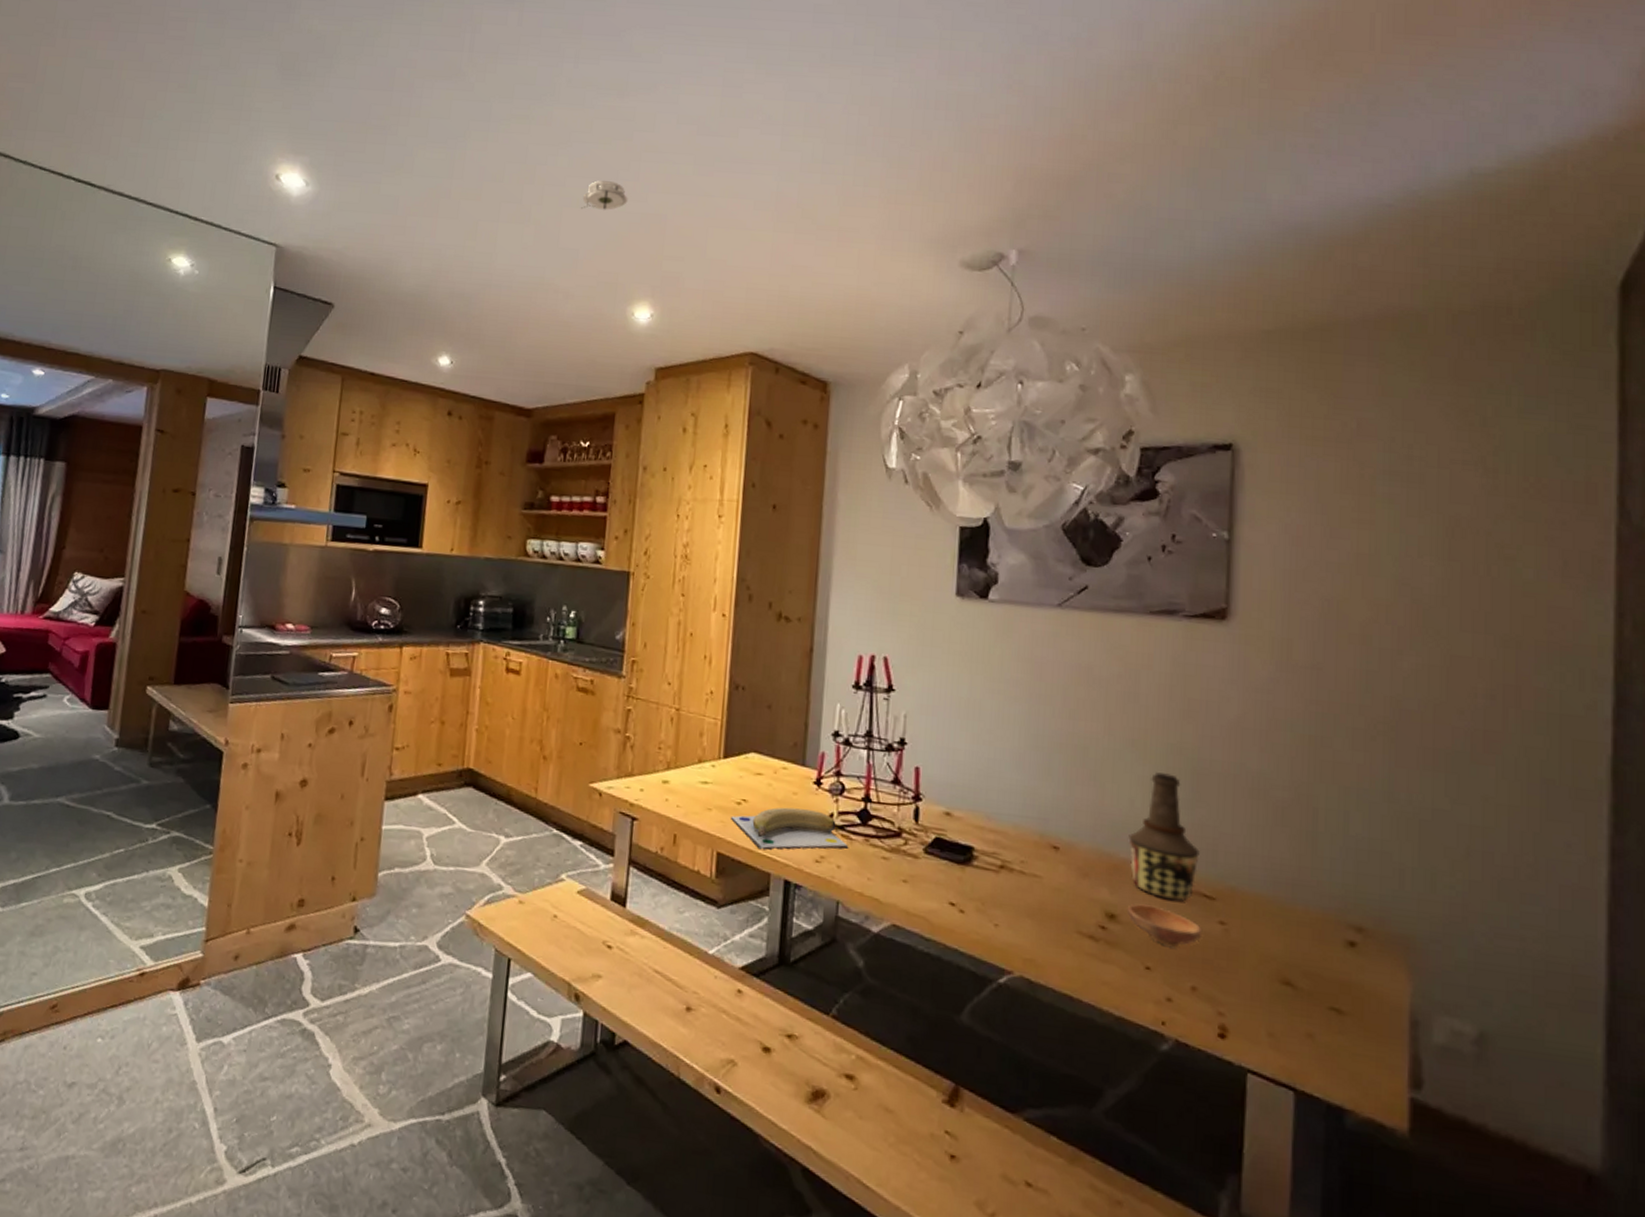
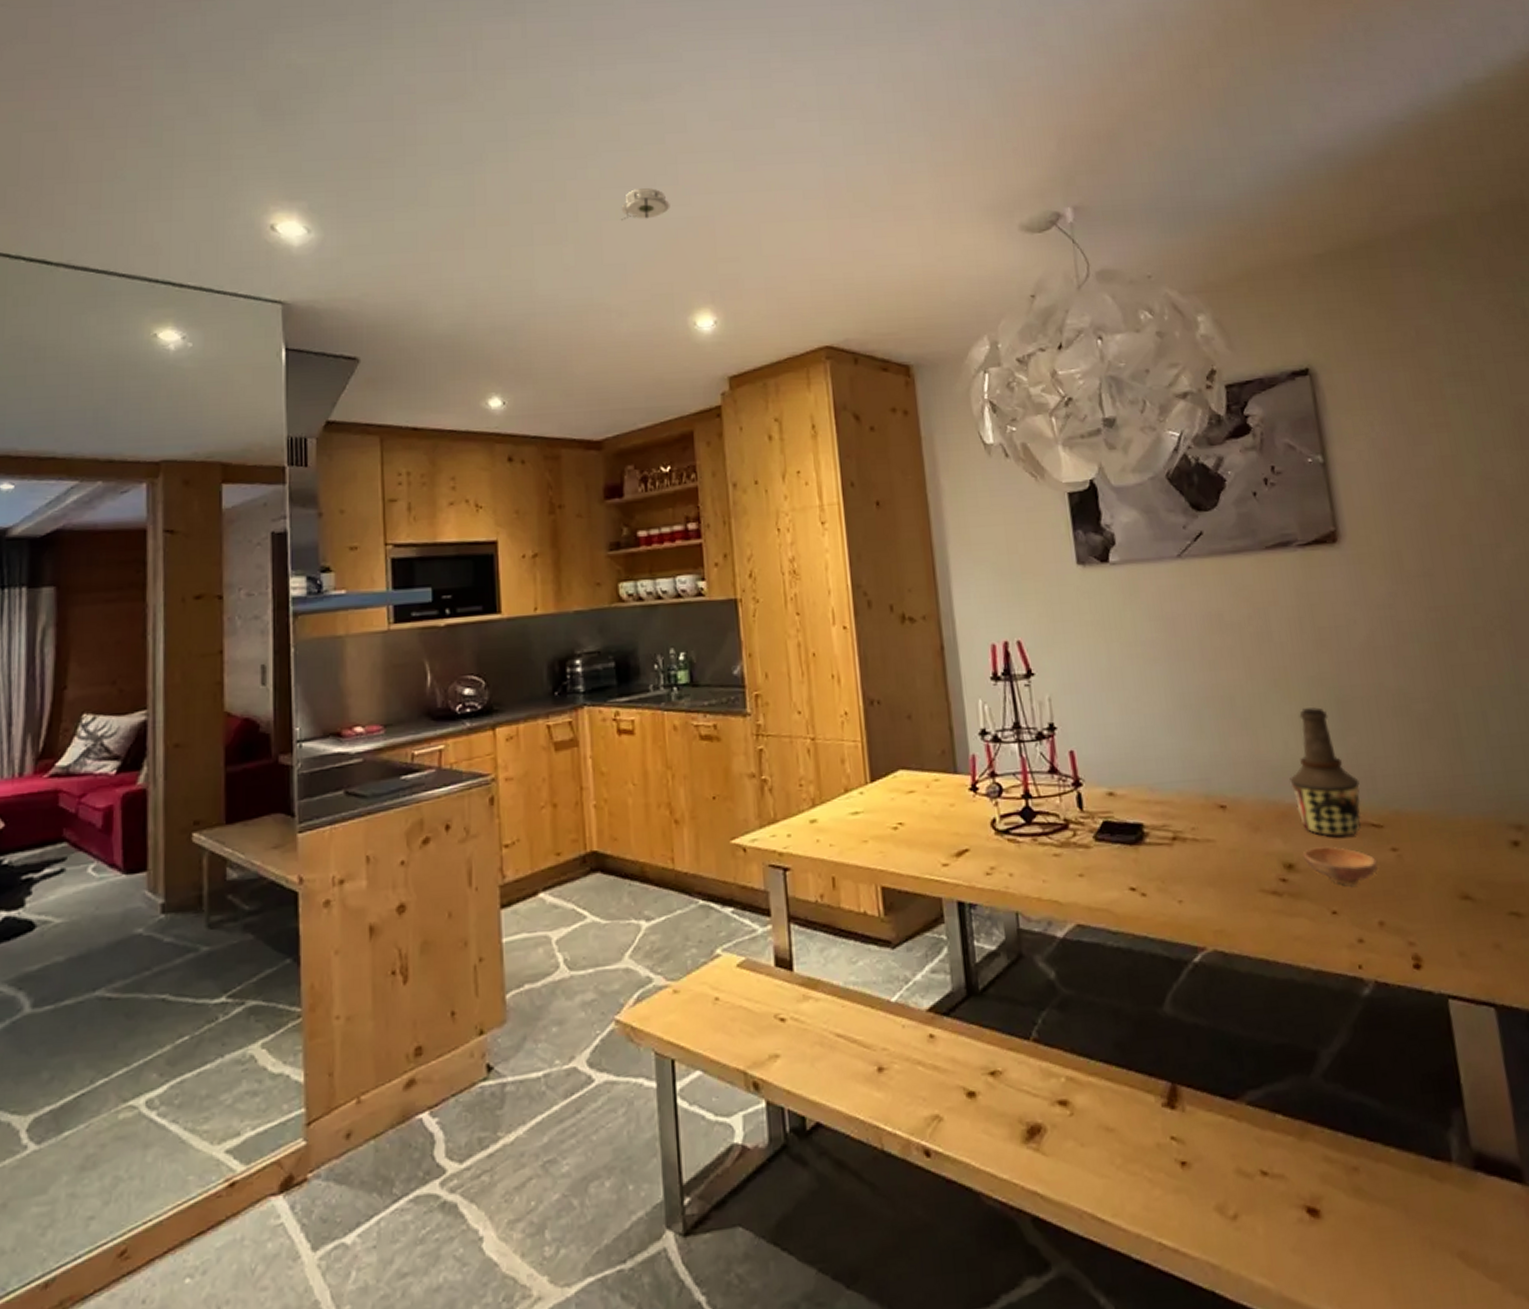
banana: present [730,807,849,851] -> none [888,819,1018,874]

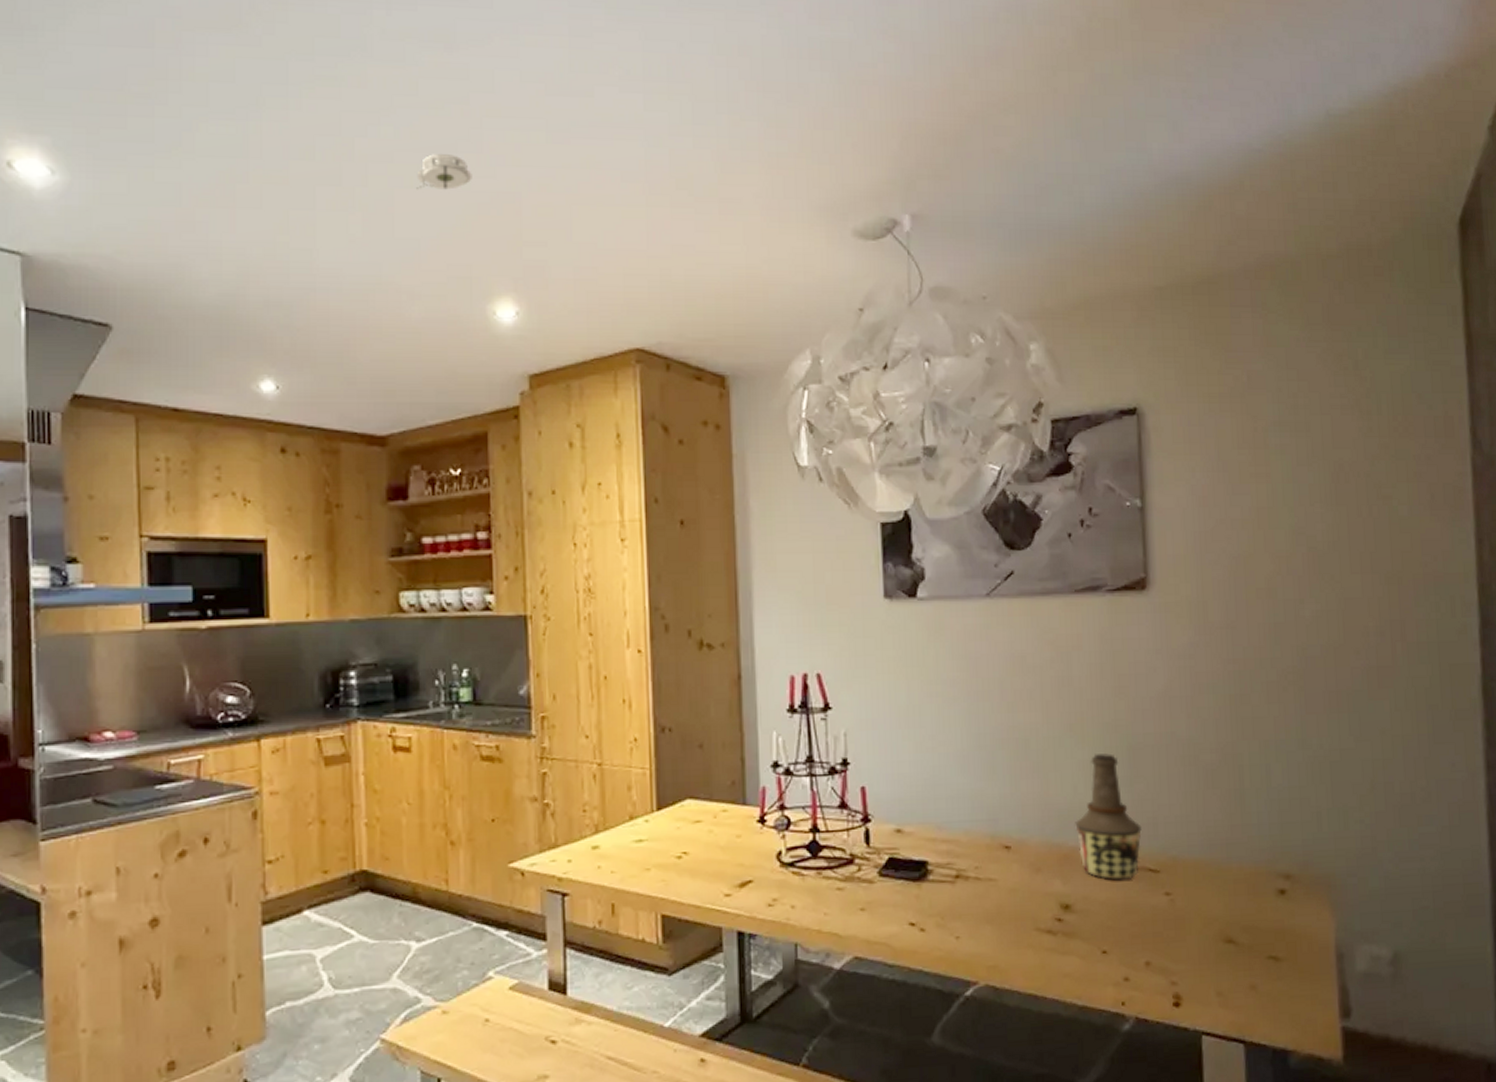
bowl: present [1302,846,1378,885] -> none [1080,889,1151,926]

